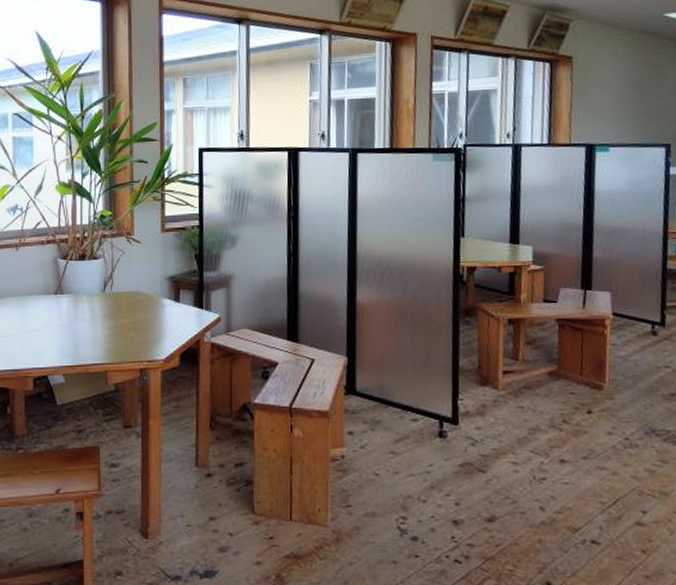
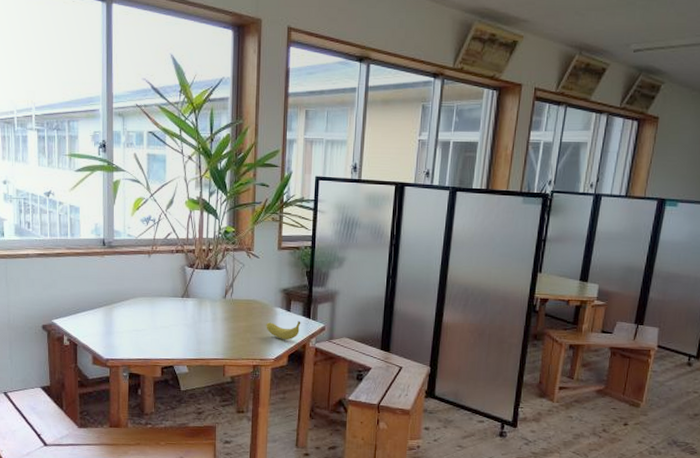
fruit: none [152,313,193,335] -> present [266,321,301,340]

